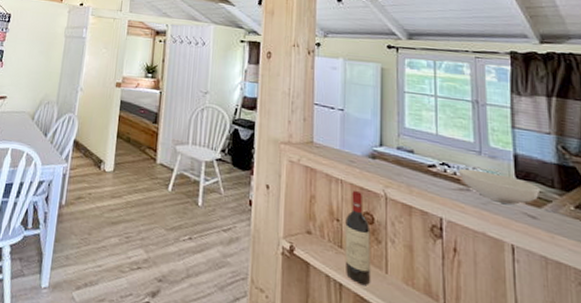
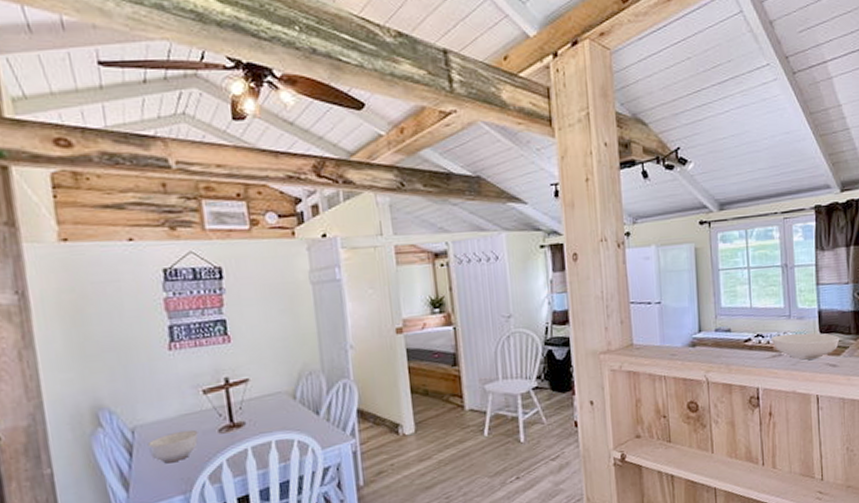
wine bottle: present [344,190,372,285] -> none [672,382,700,470]

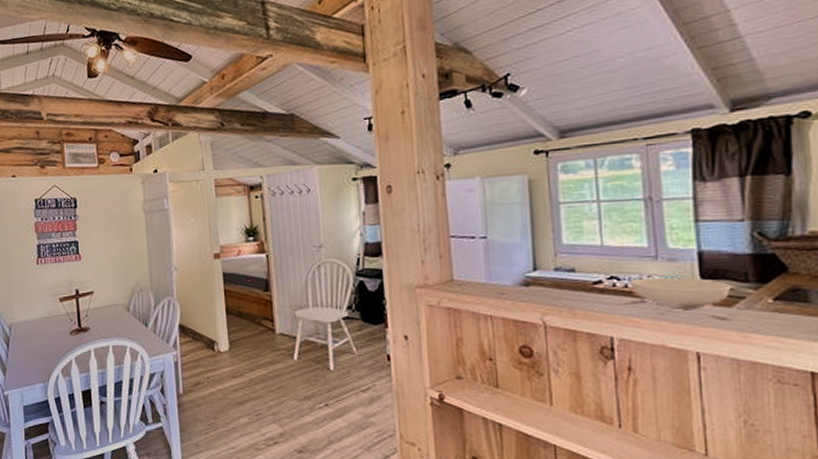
bowl: present [147,429,199,464] -> none [19,330,56,356]

